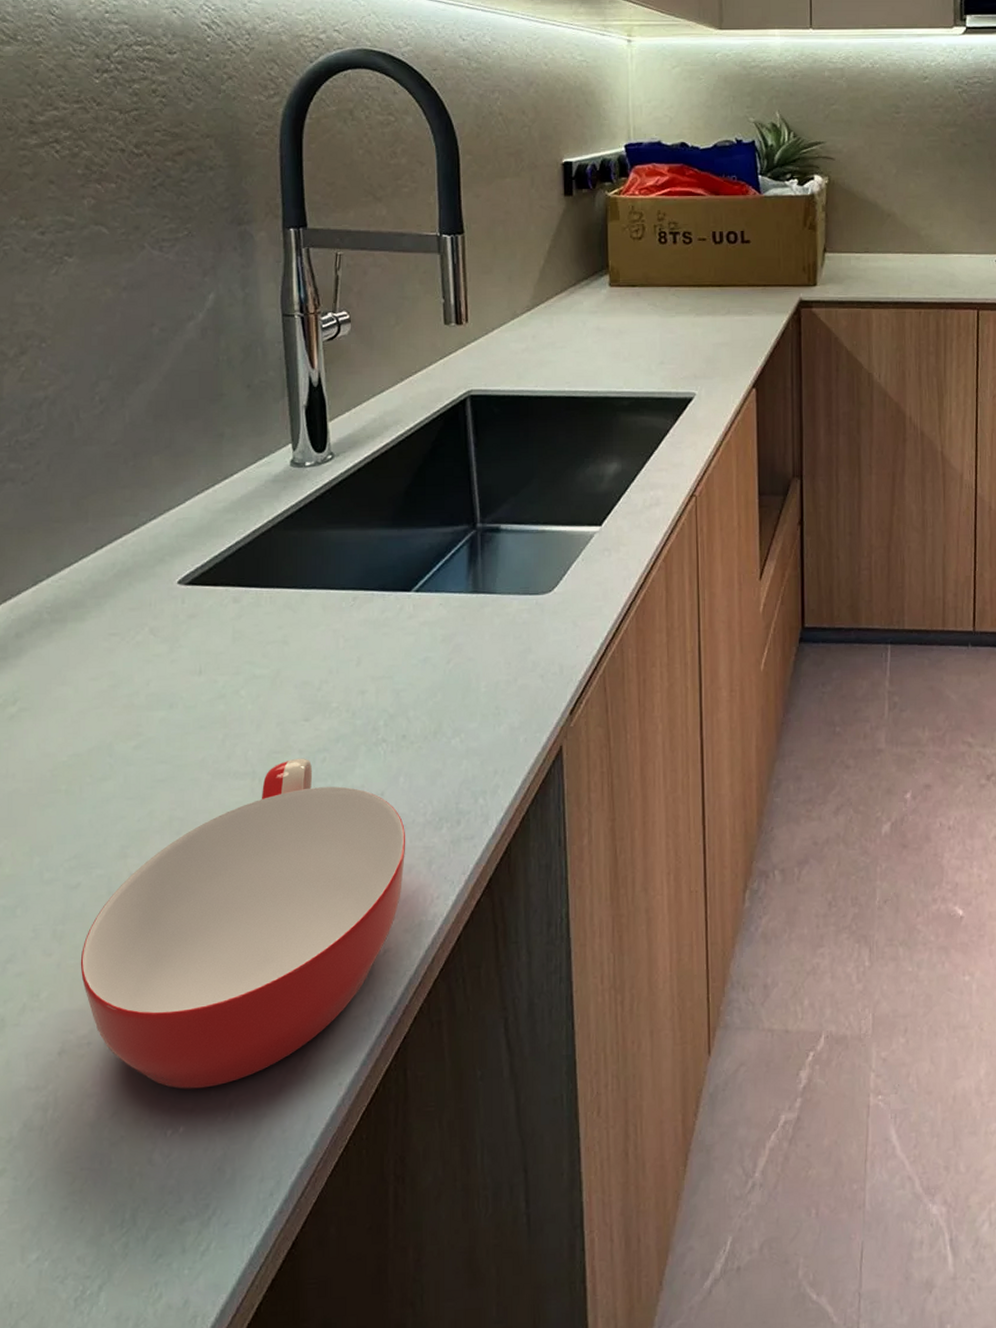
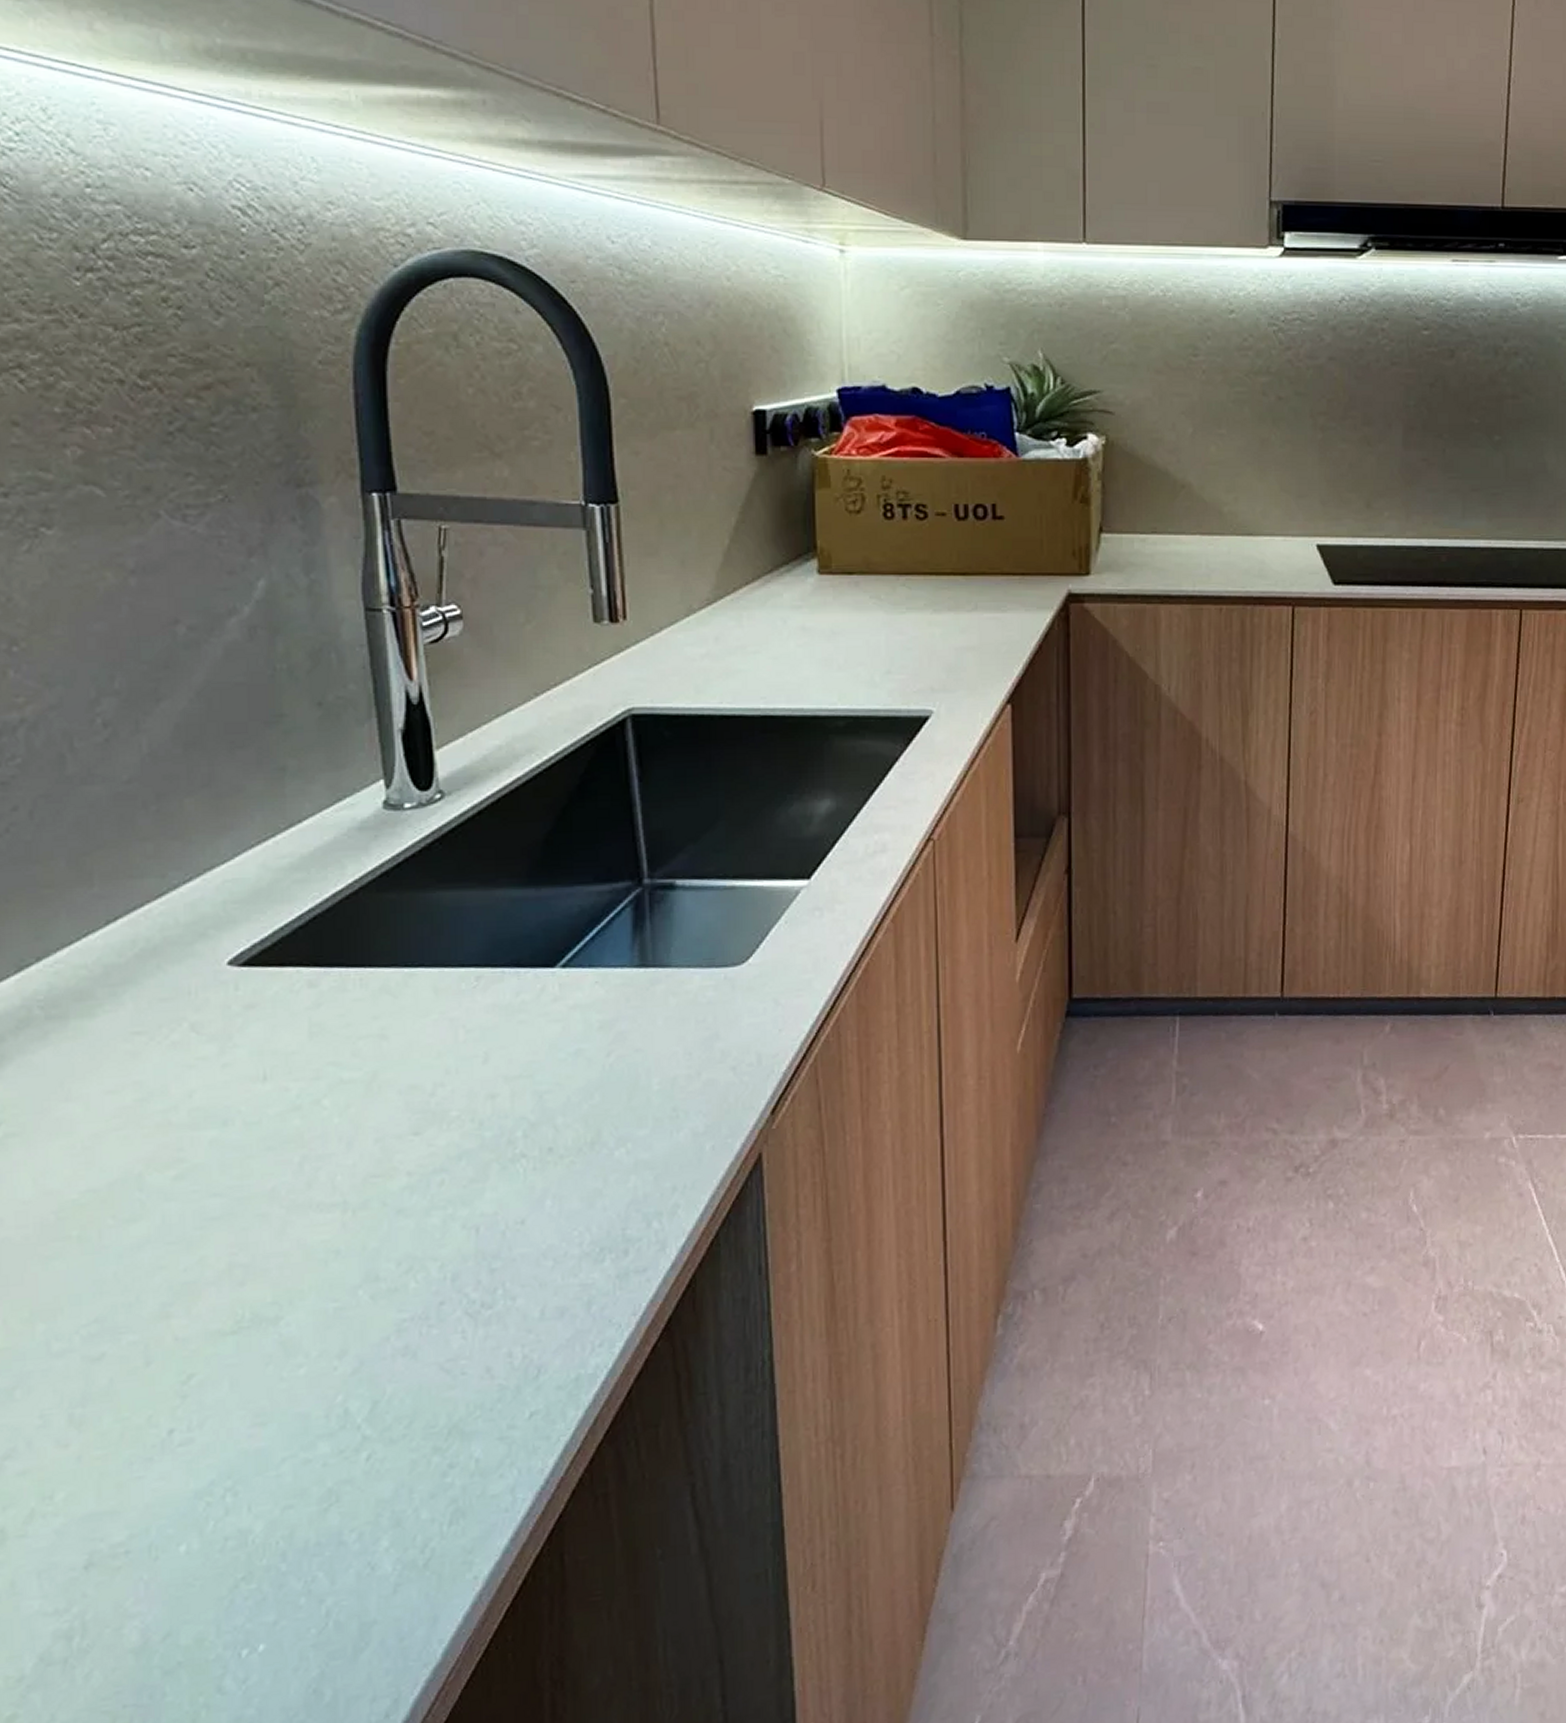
bowl: present [80,758,406,1089] -> none [110,1181,557,1599]

